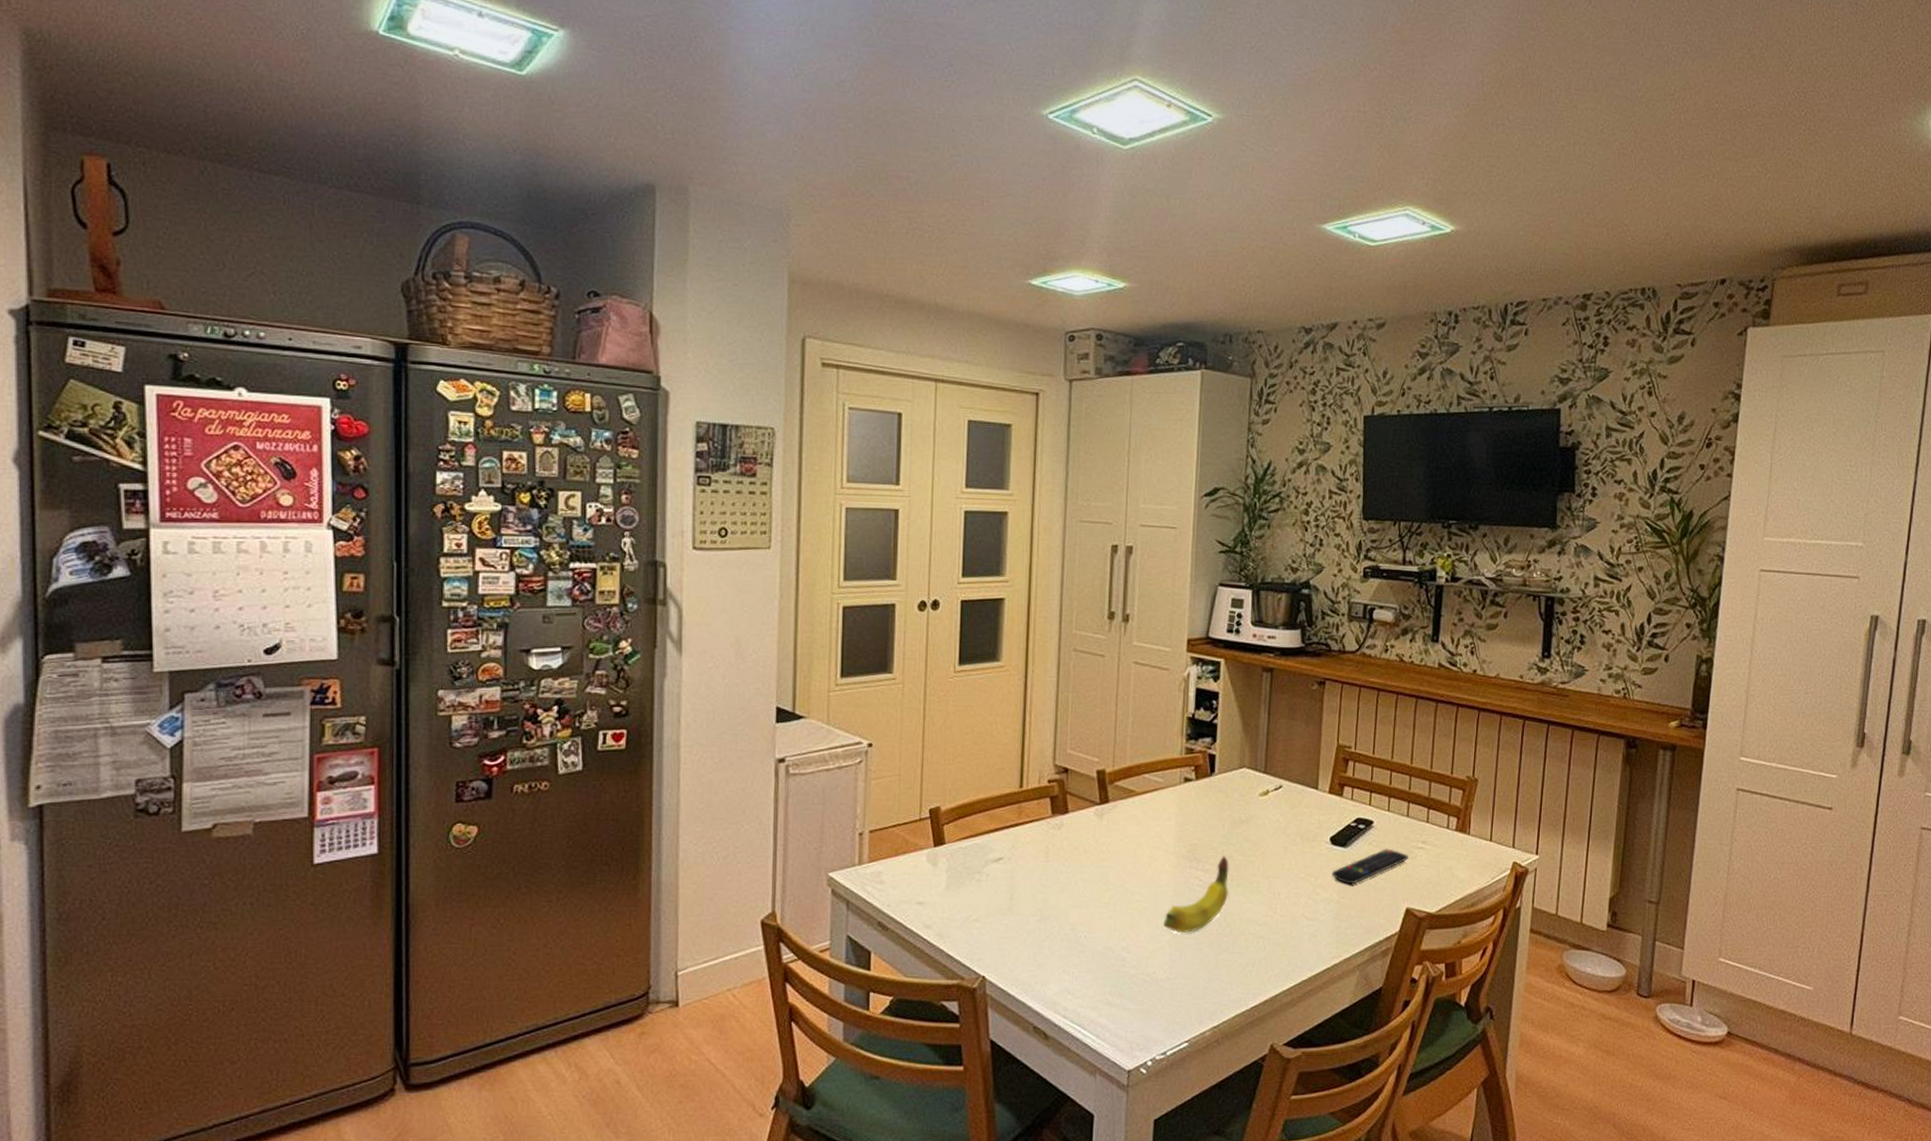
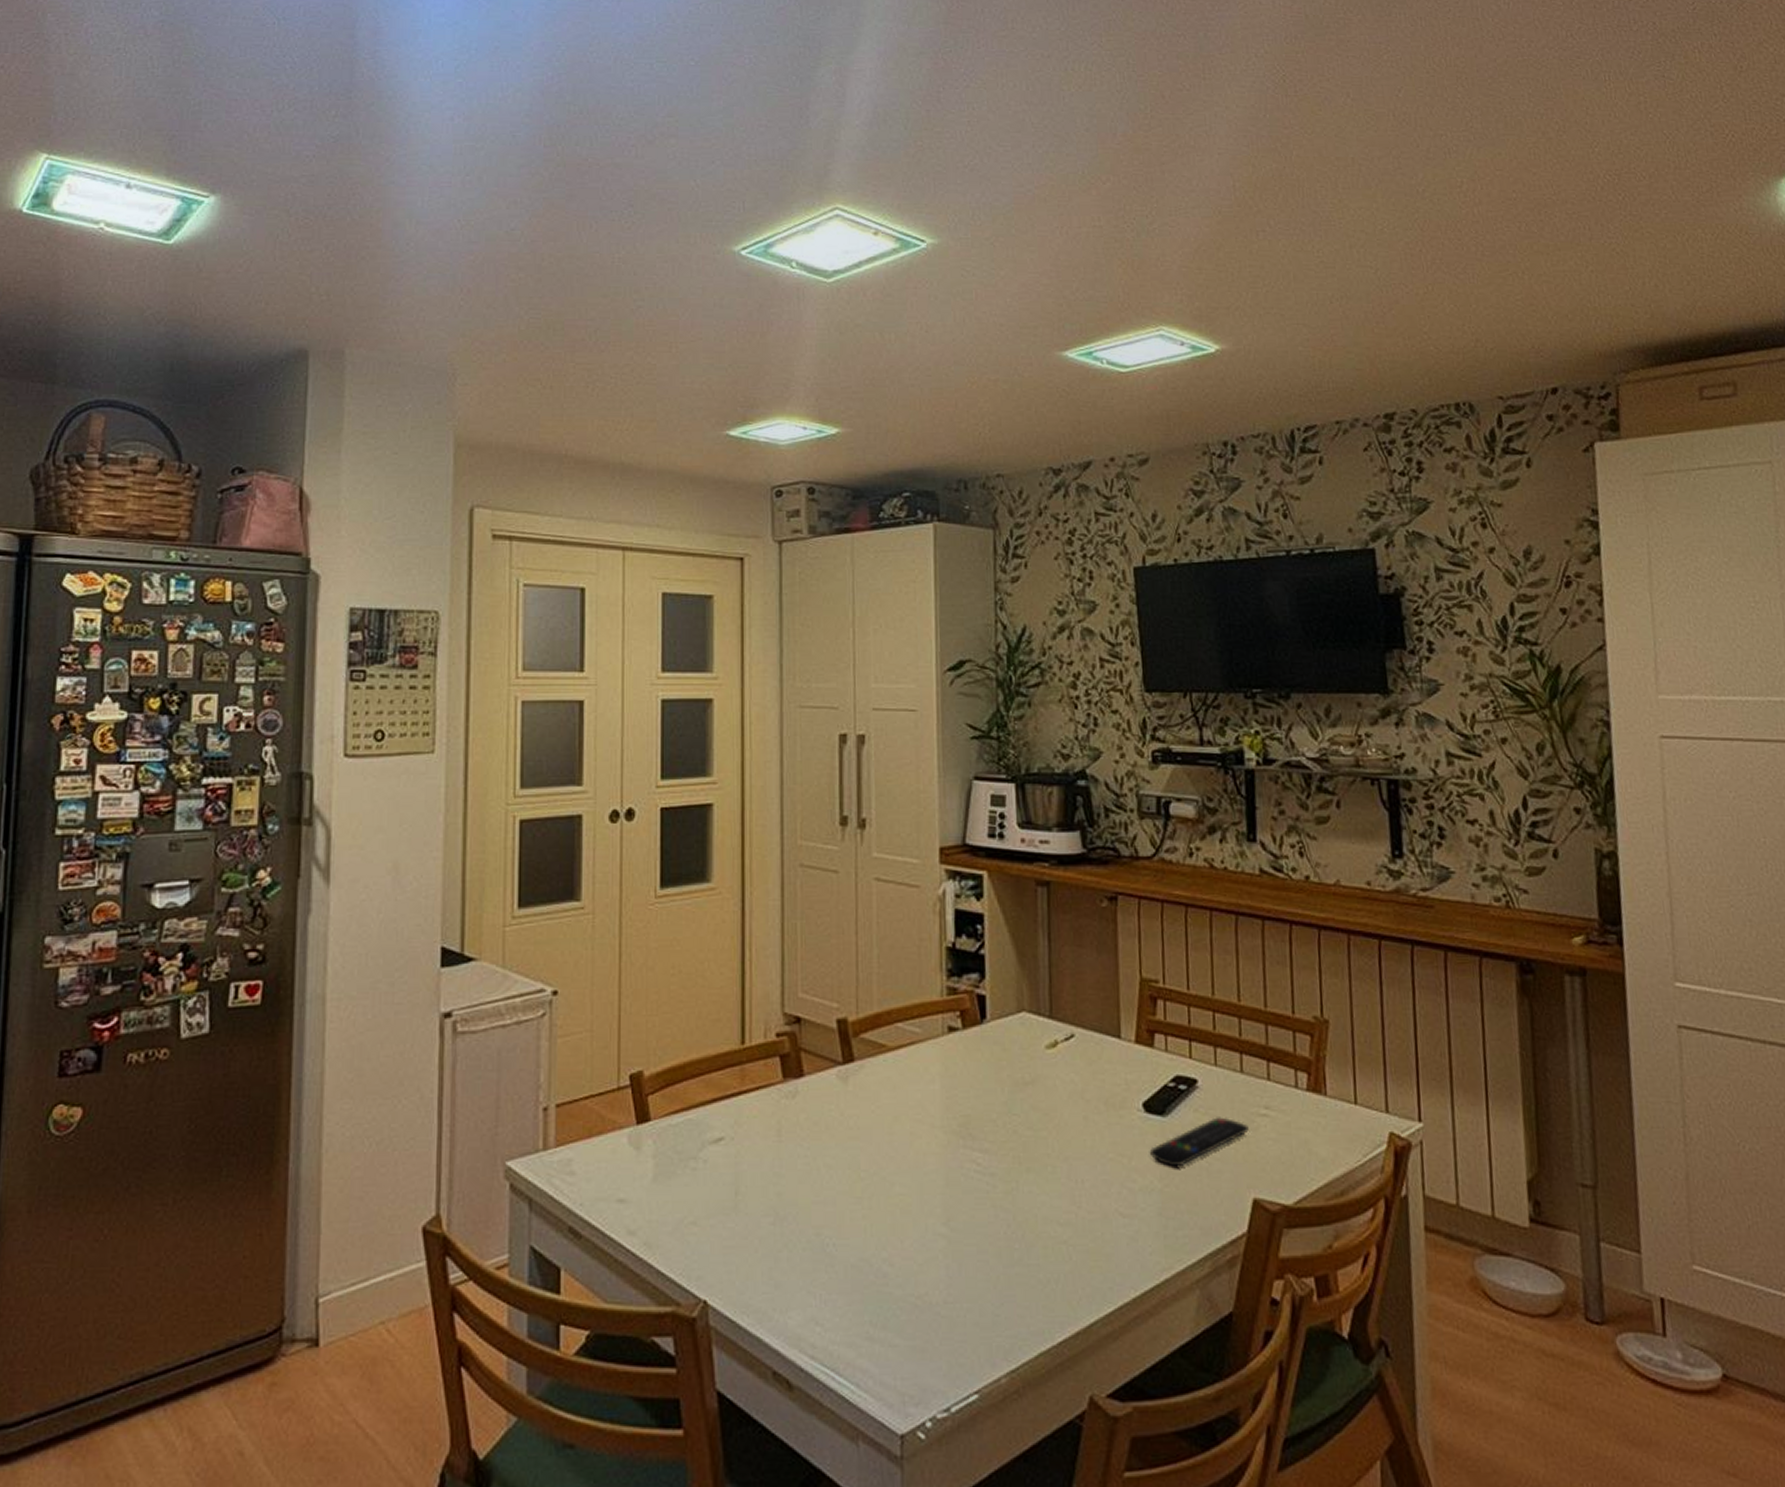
fruit: present [1162,856,1229,934] -> none [933,1130,1016,1239]

